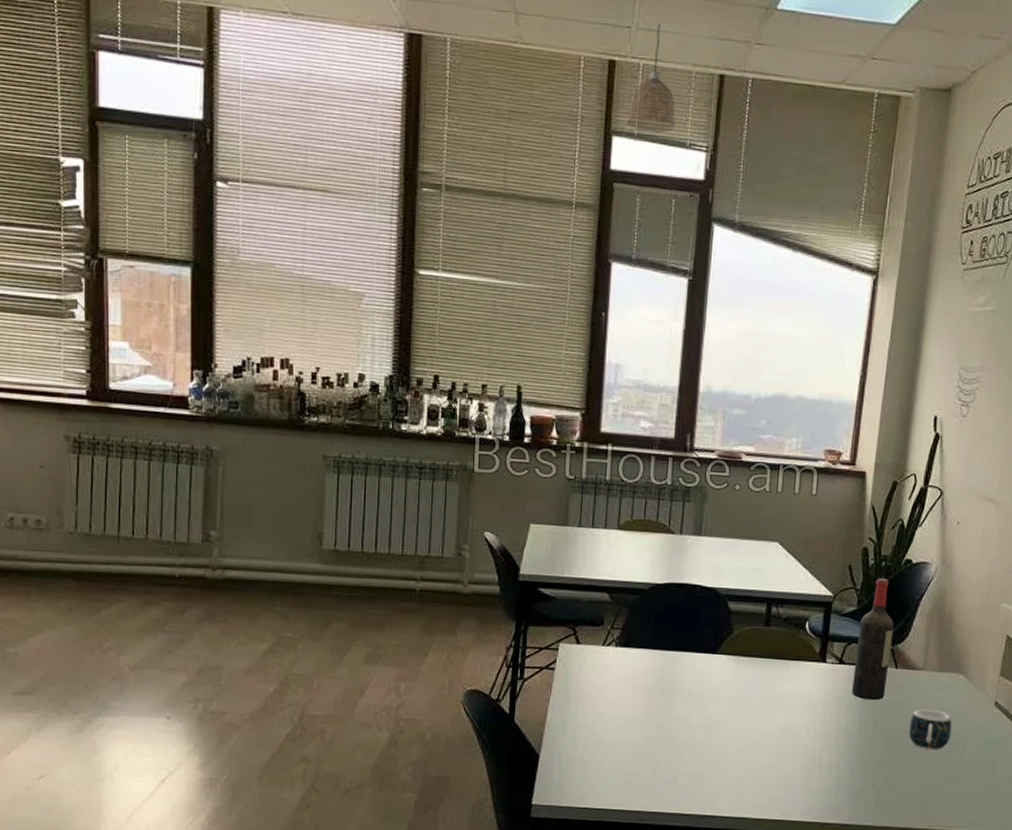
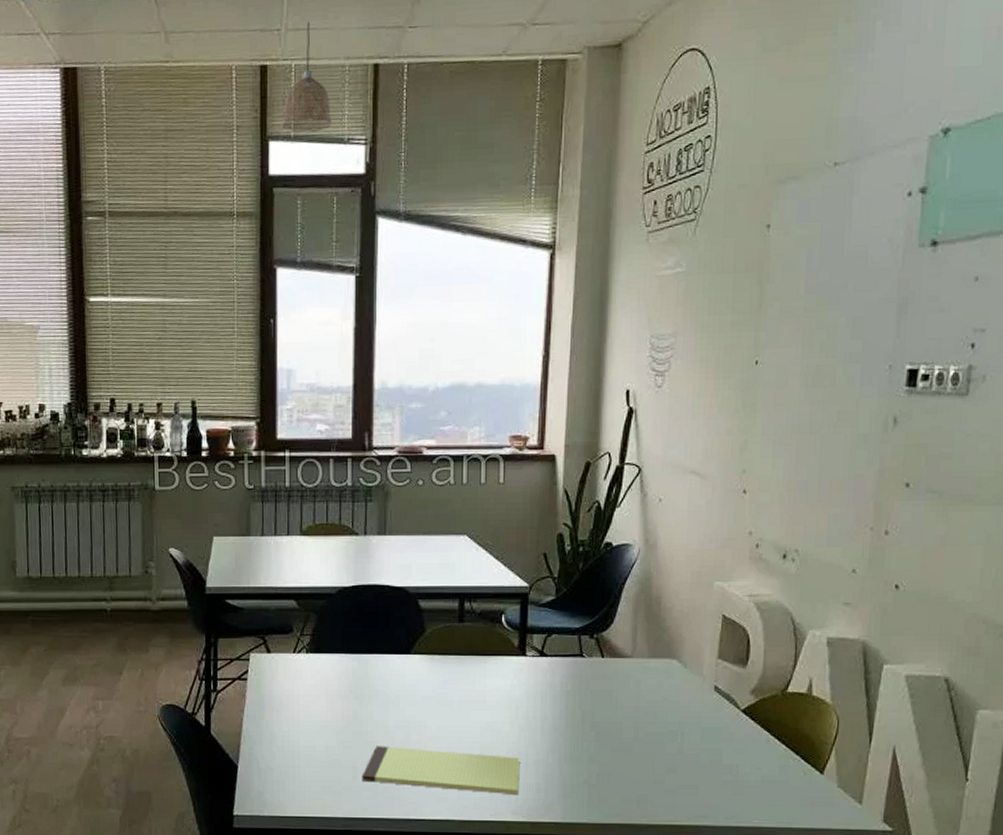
notepad: none [661,742,814,797] -> present [361,746,520,796]
wine bottle: present [852,578,894,701] -> none [556,564,597,692]
mug: present [908,708,952,750] -> none [620,698,668,740]

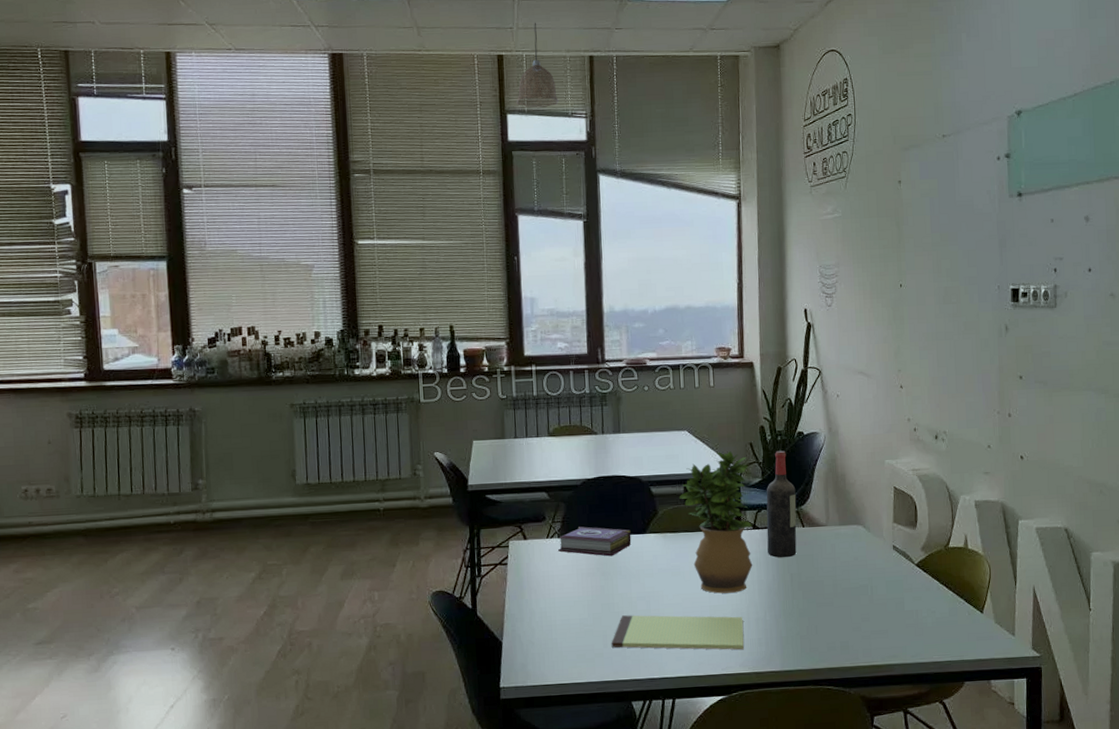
book: none [306,642,392,678] -> present [558,526,632,557]
potted plant: none [452,562,540,729] -> present [679,451,753,594]
wine bottle: none [556,564,597,692] -> present [766,450,797,558]

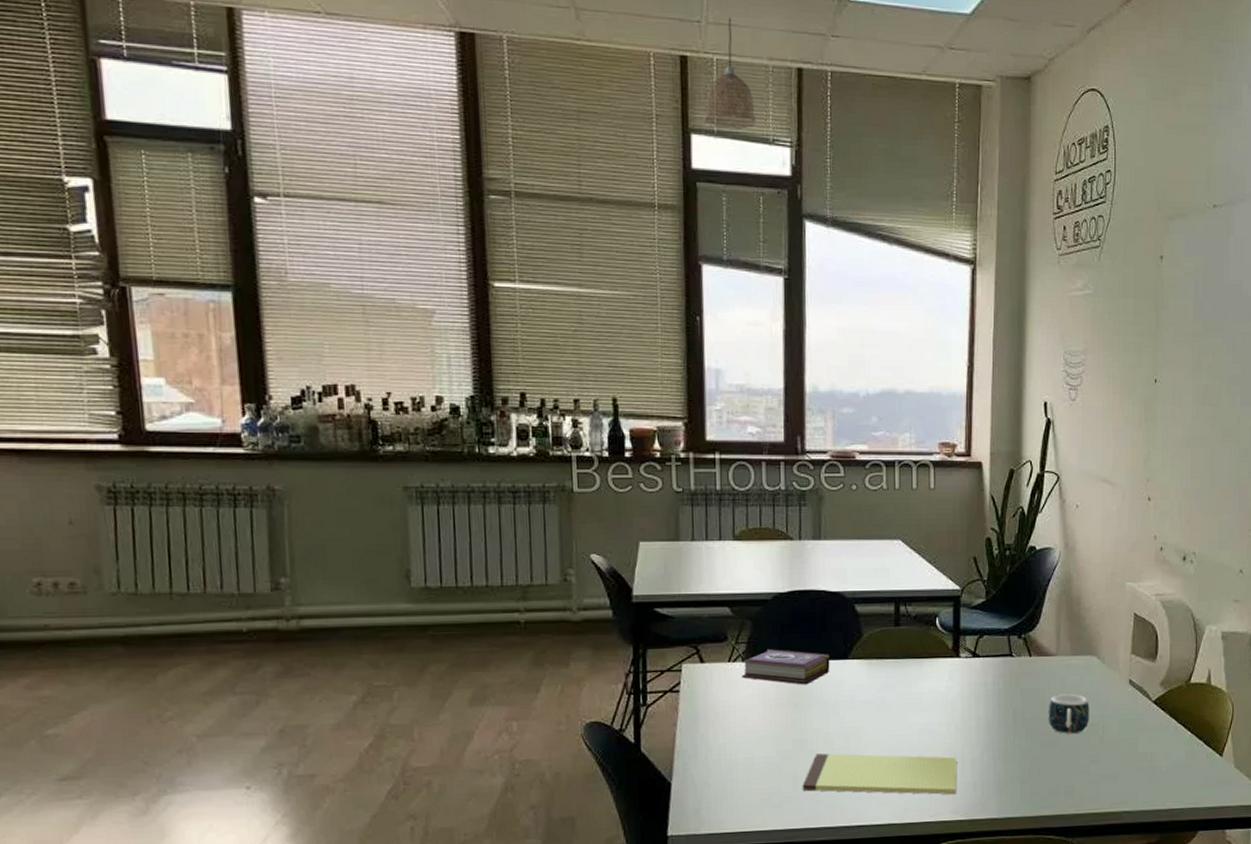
potted plant: present [679,451,753,594] -> none [888,566,973,730]
wine bottle: present [766,450,797,558] -> none [988,567,1024,691]
mug: none [821,559,859,595] -> present [1048,694,1090,734]

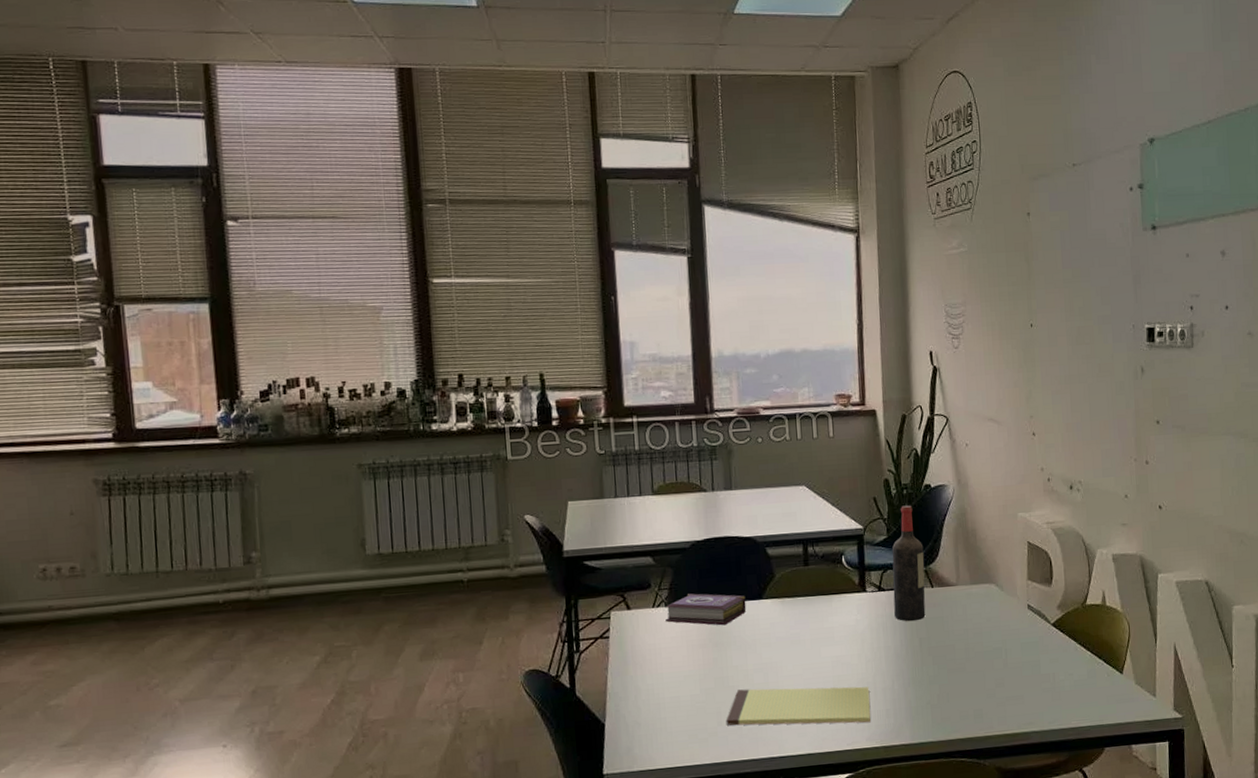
pendant lamp: present [703,17,757,129] -> none [610,36,658,131]
wine bottle: none [988,567,1024,691] -> present [891,505,926,622]
mug: present [1048,694,1090,734] -> none [952,621,993,660]

